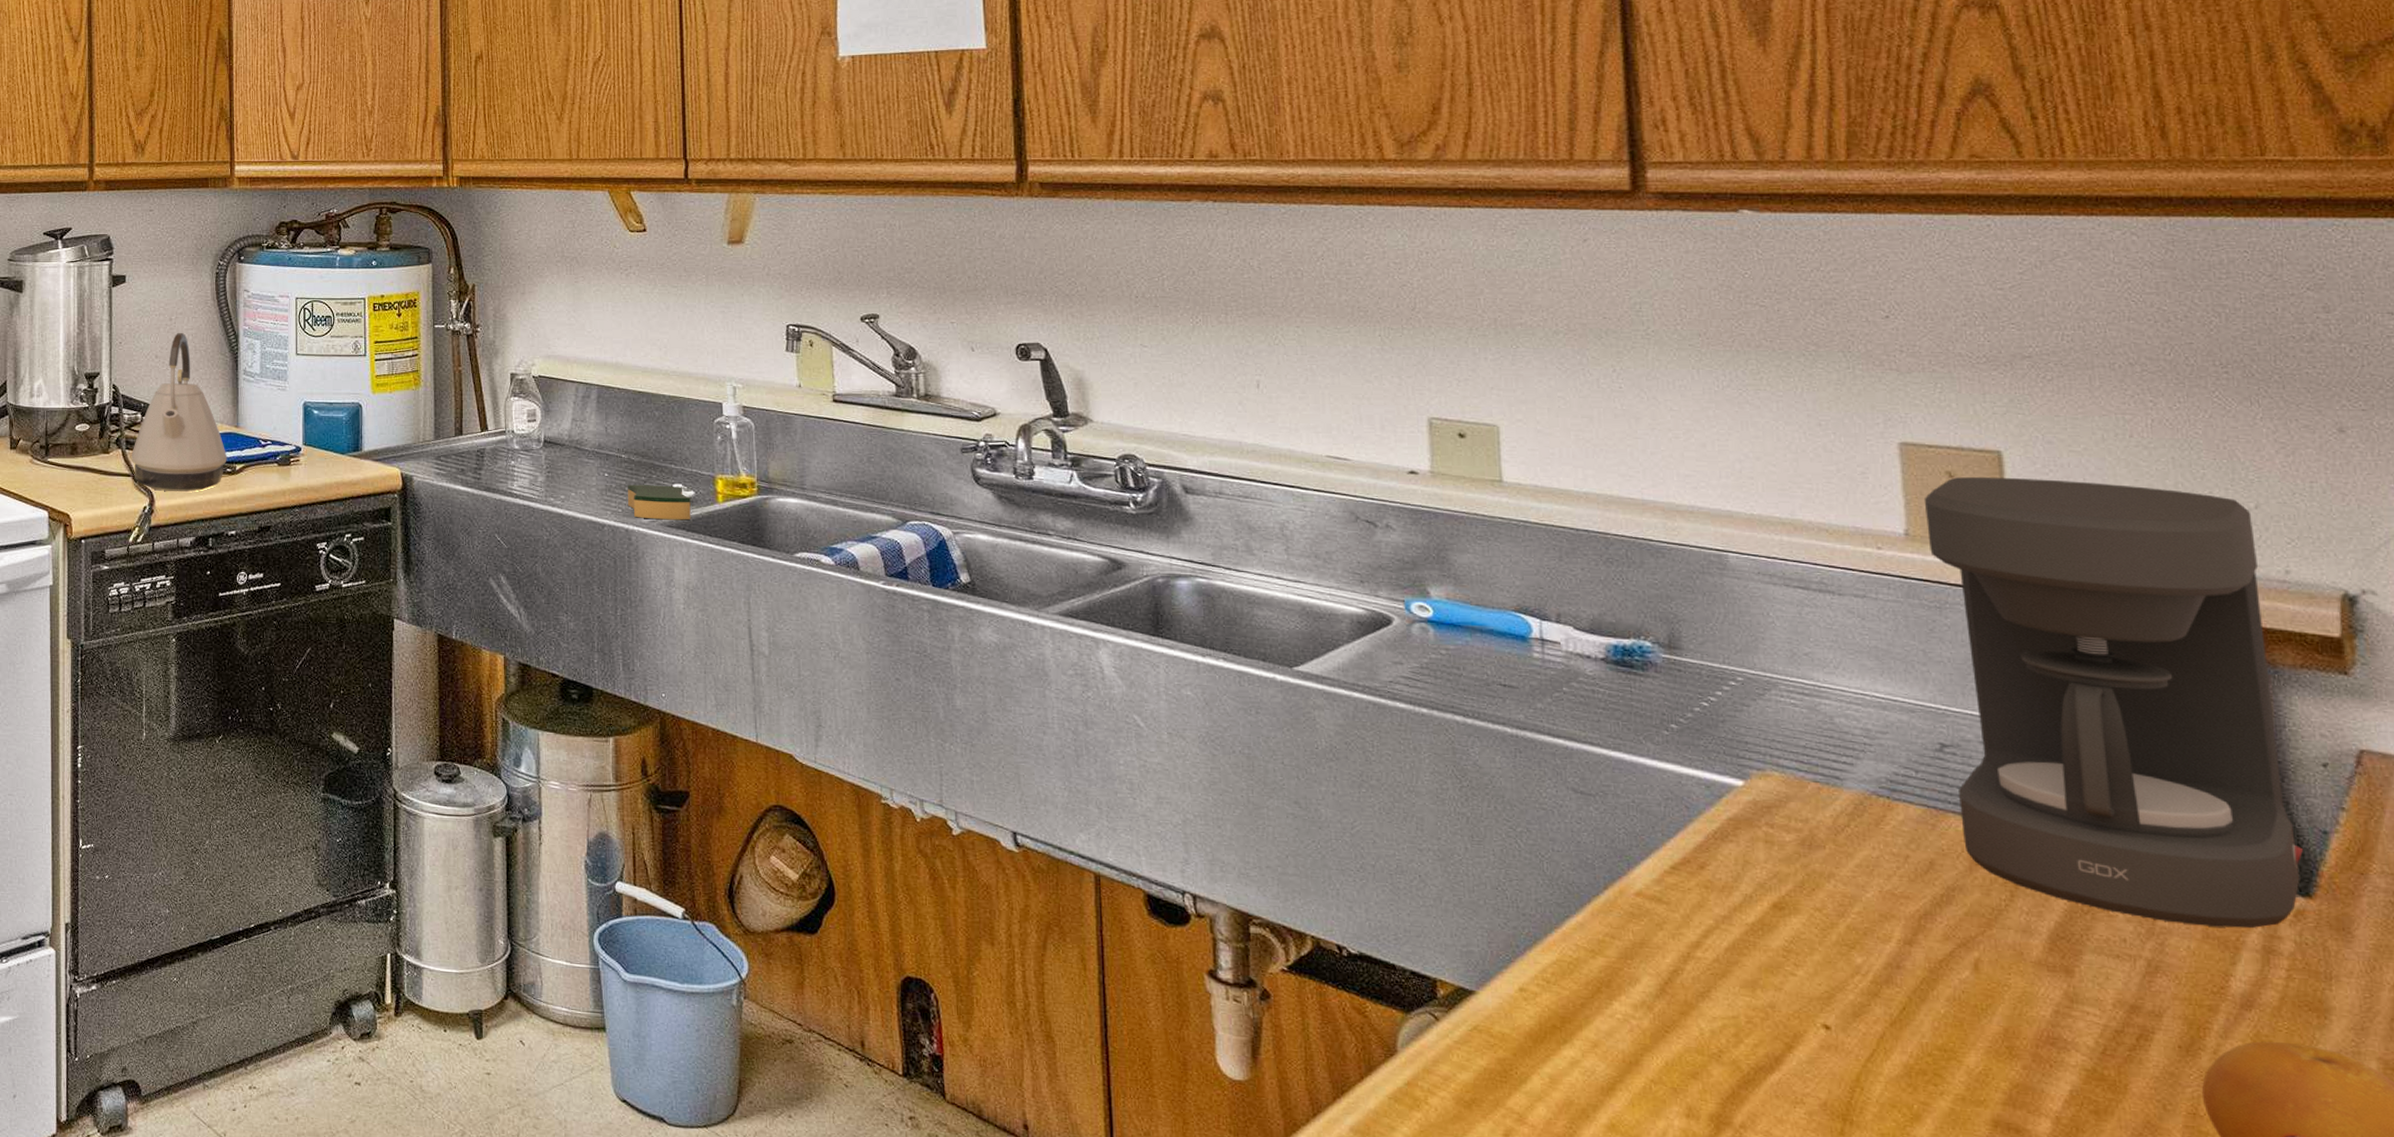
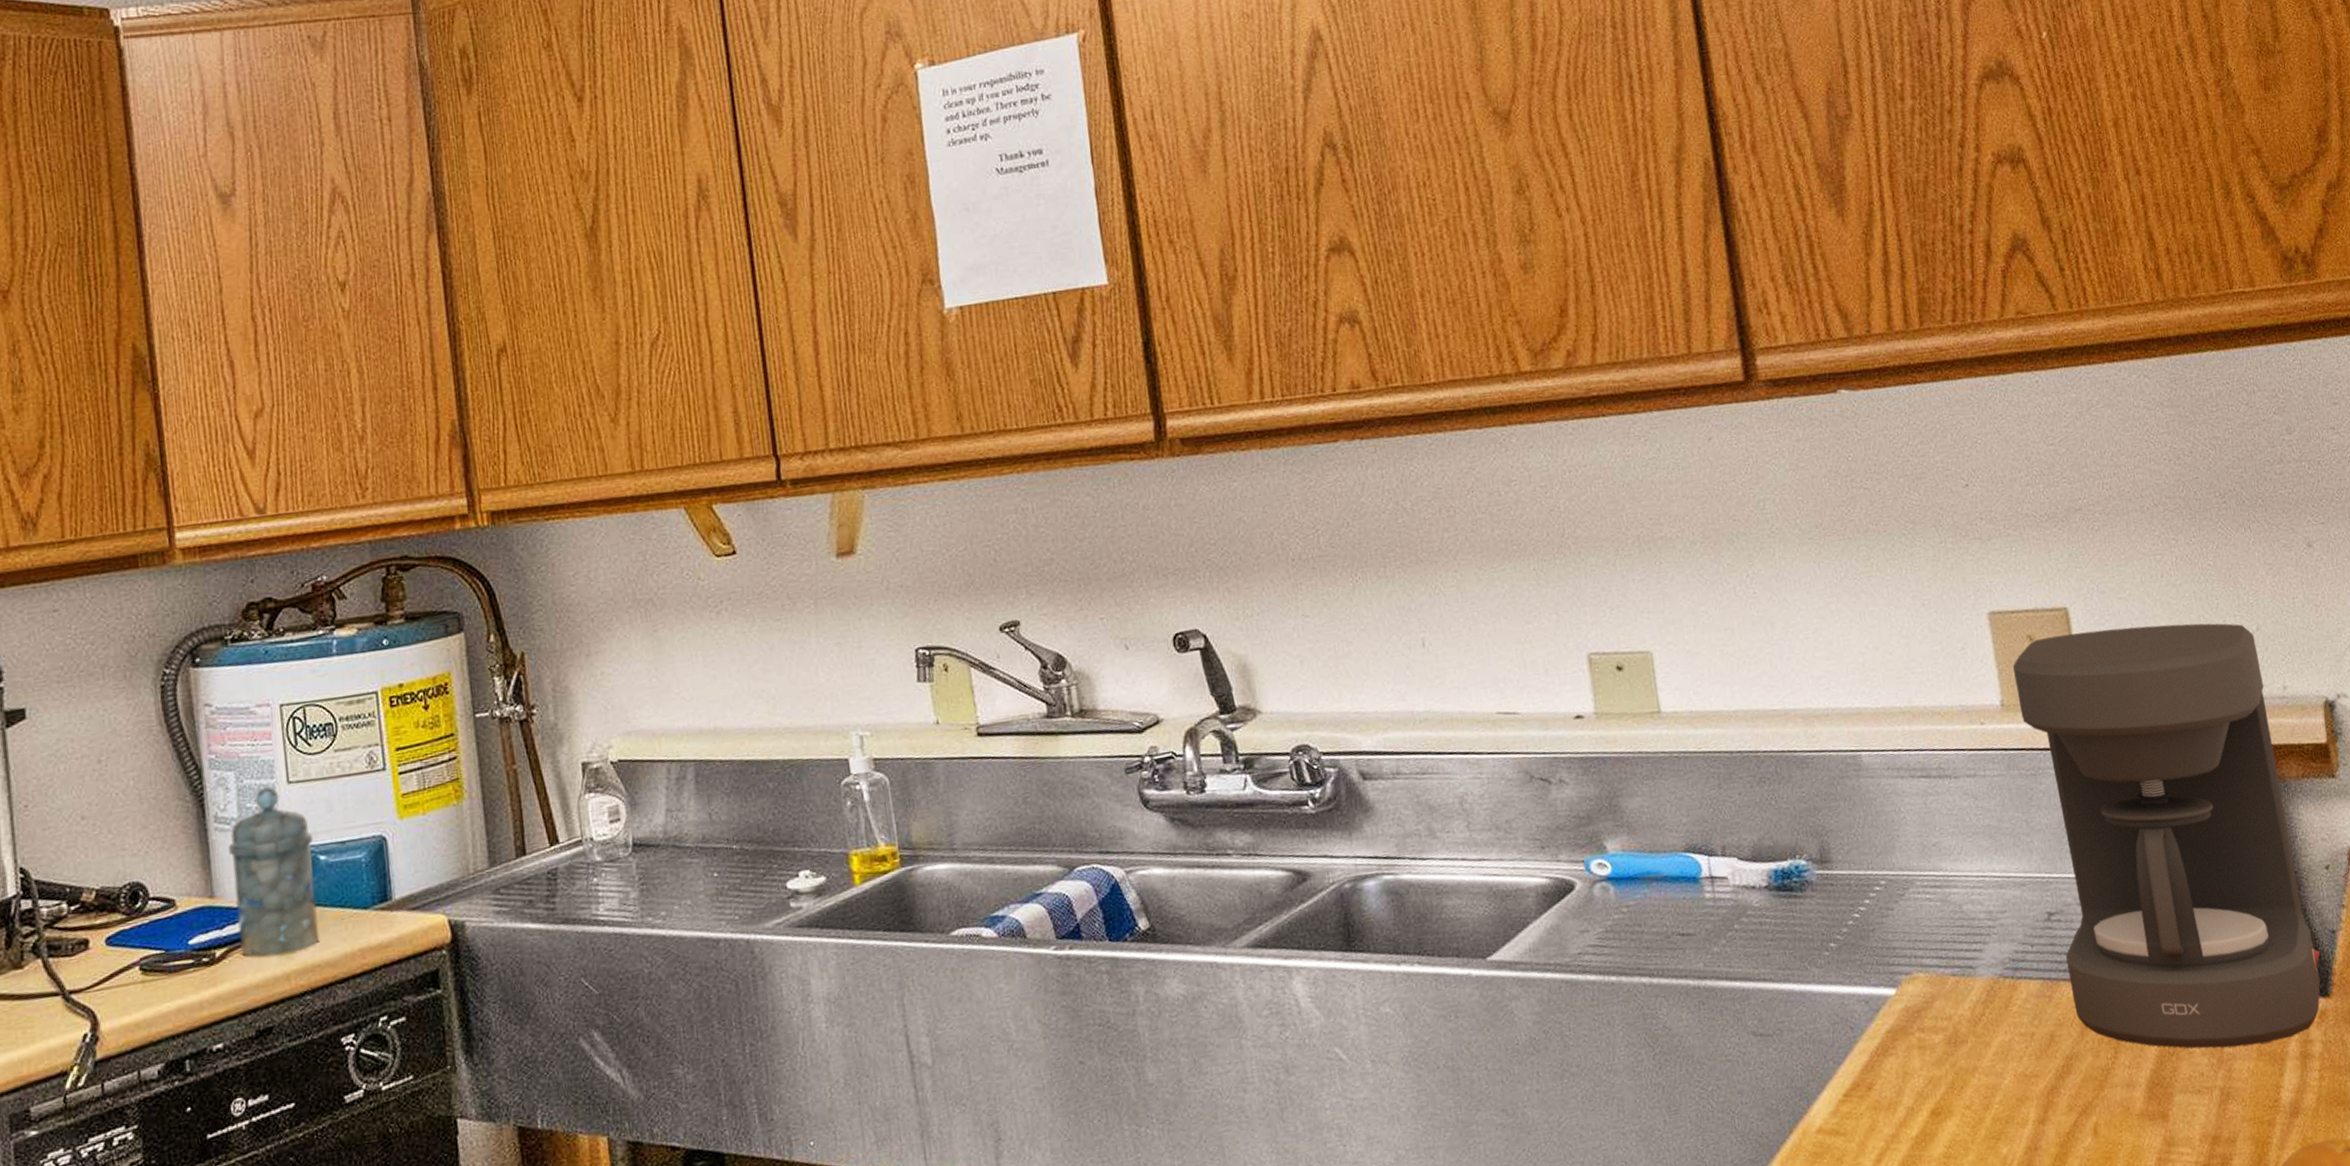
kettle: present [131,332,227,492] -> none [56,777,202,1008]
canister: none [252,355,311,476] -> present [229,787,320,958]
sponge: present [627,484,691,521] -> none [743,873,825,924]

